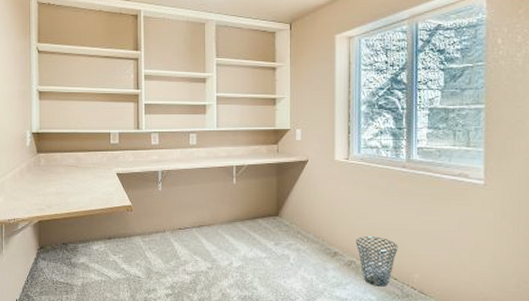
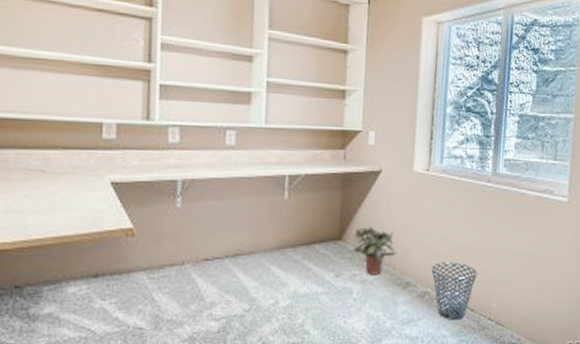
potted plant: none [287,206,326,245] -> present [352,227,398,275]

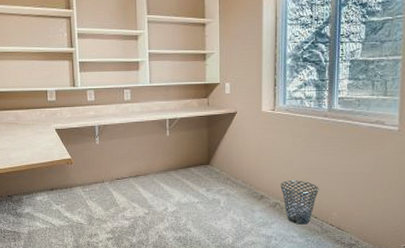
potted plant: present [352,227,398,275] -> none [218,155,253,190]

